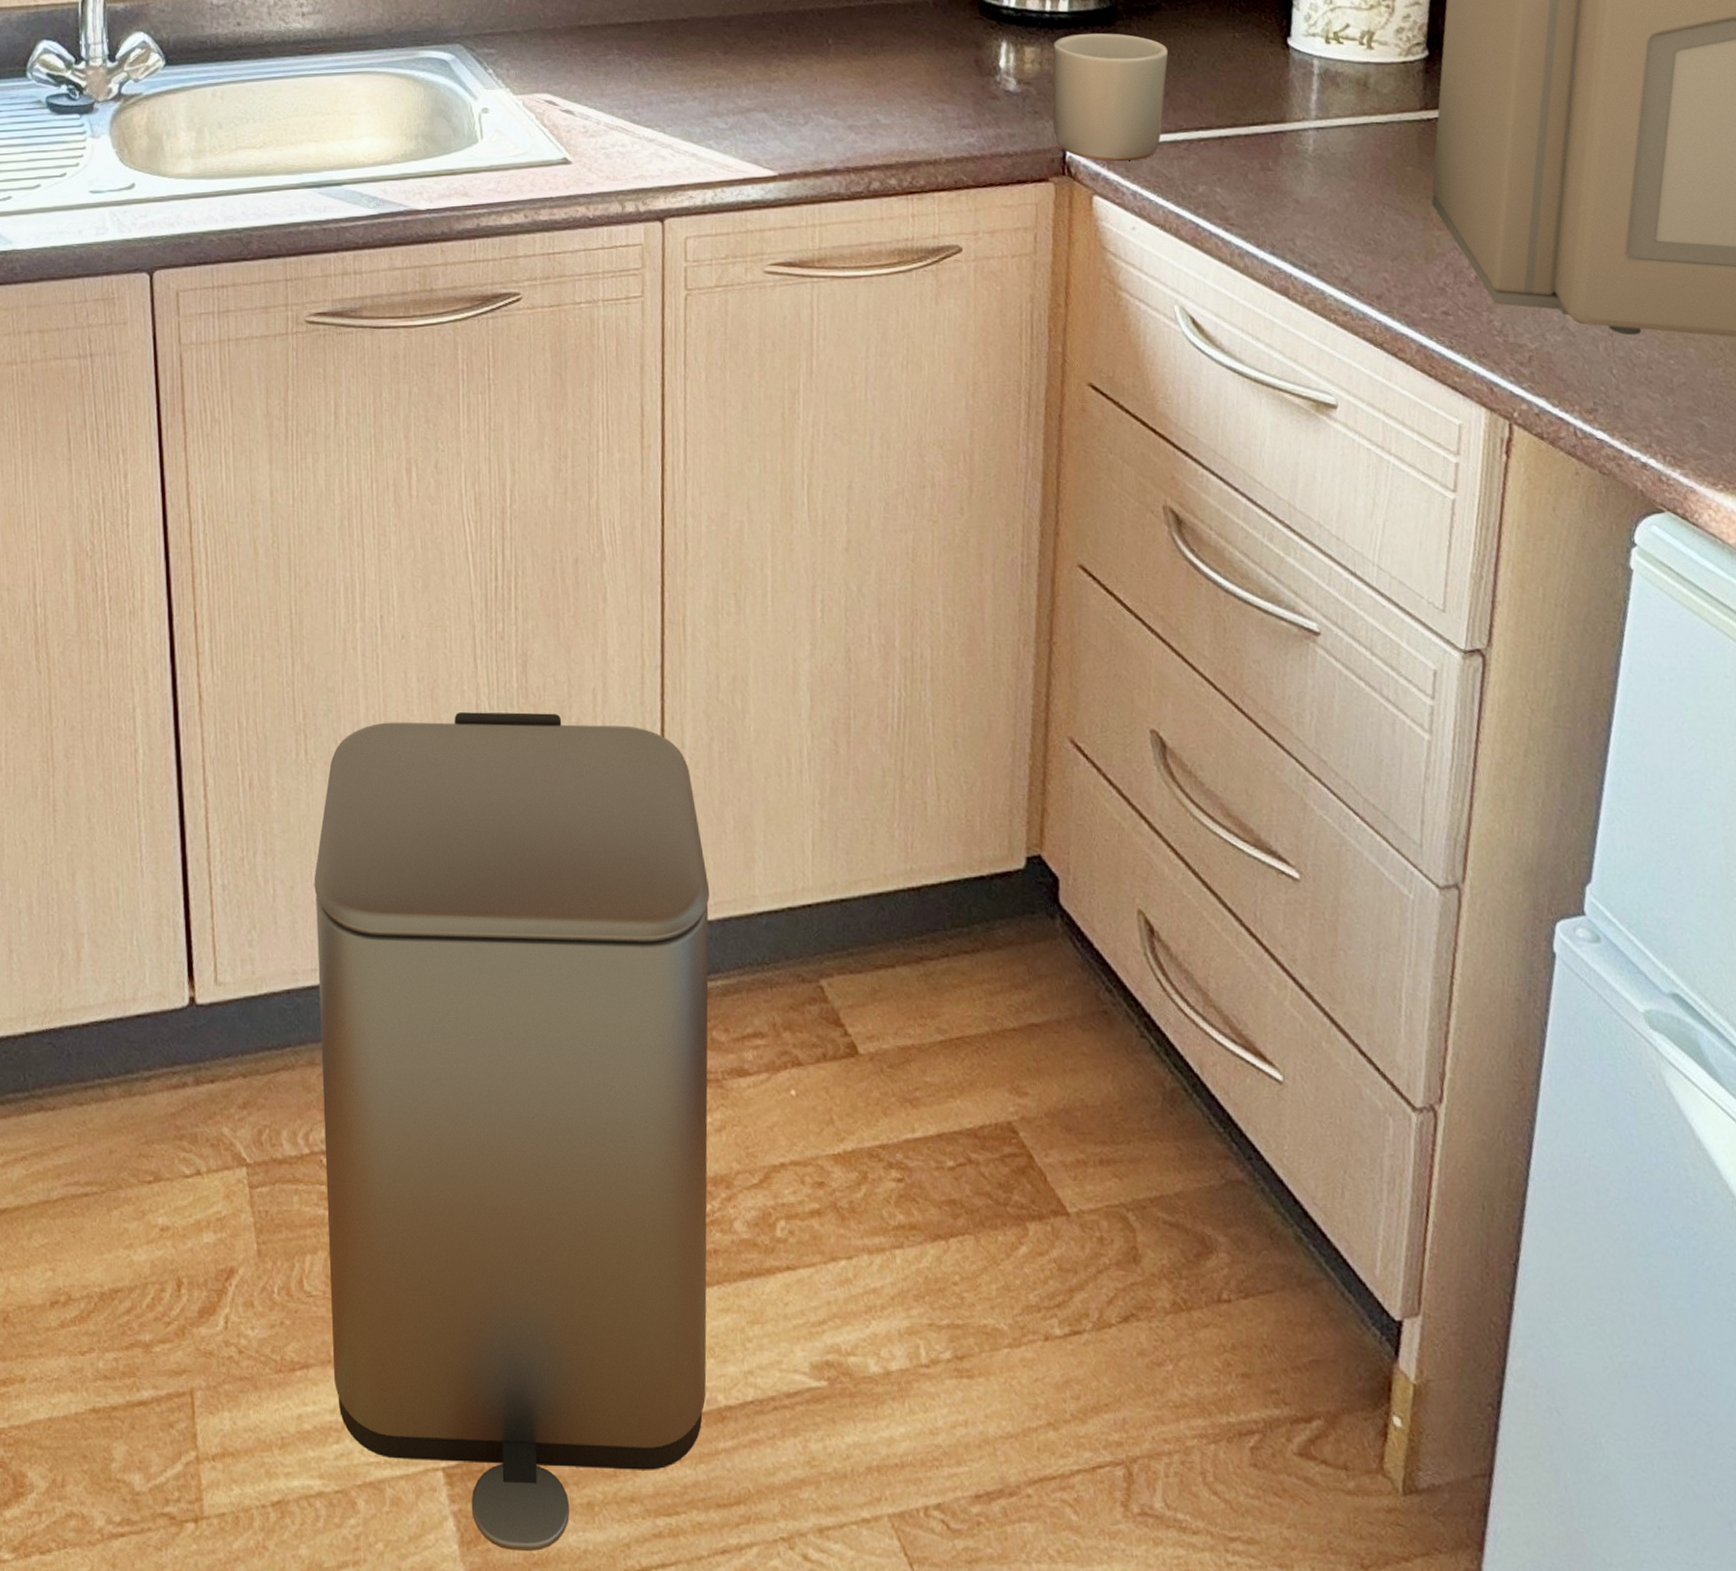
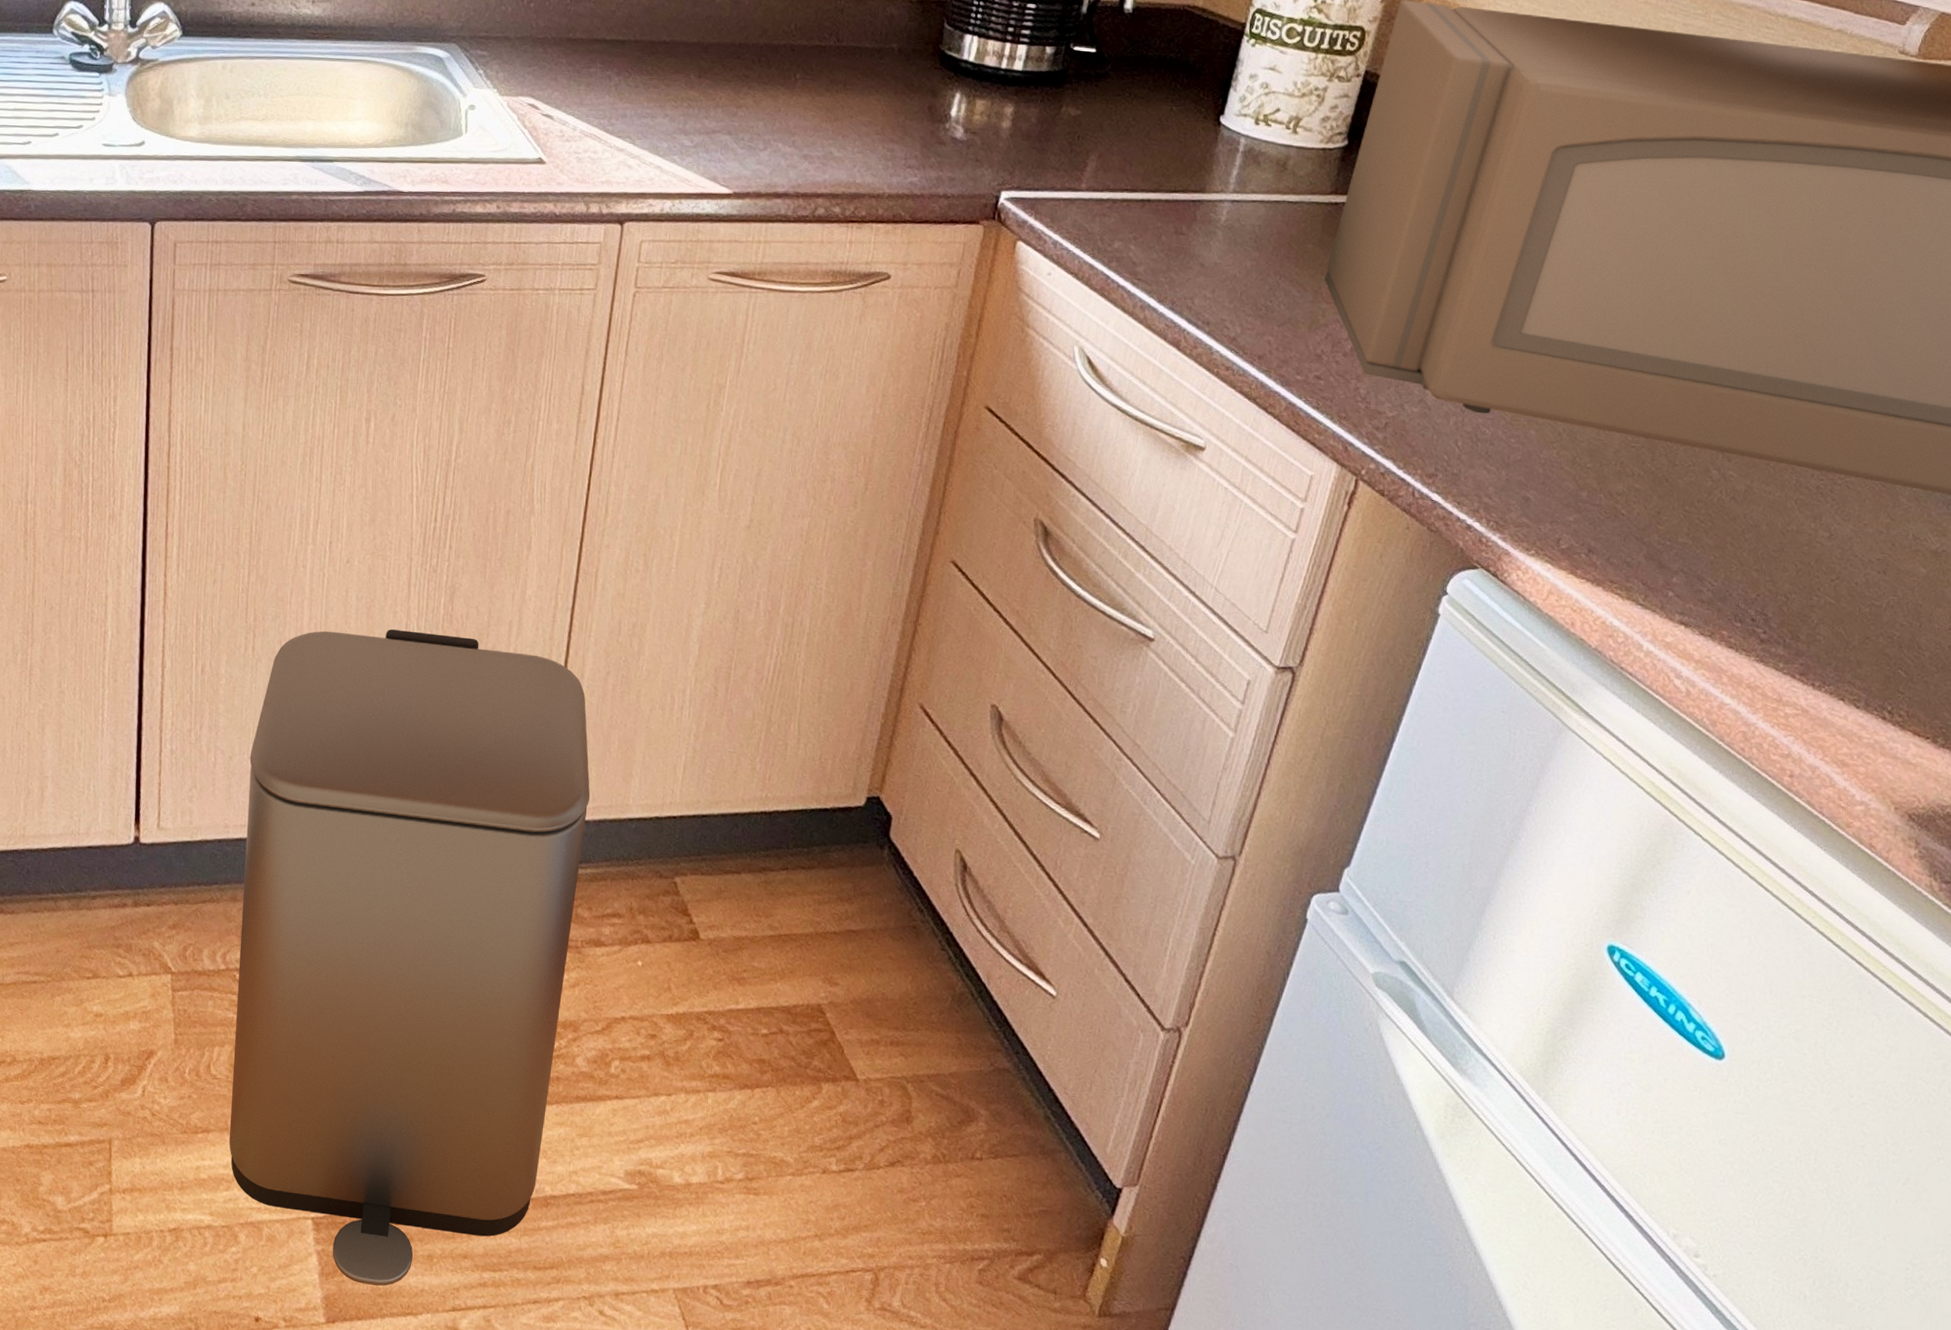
mug: present [1052,32,1169,162] -> none [991,92,1109,214]

